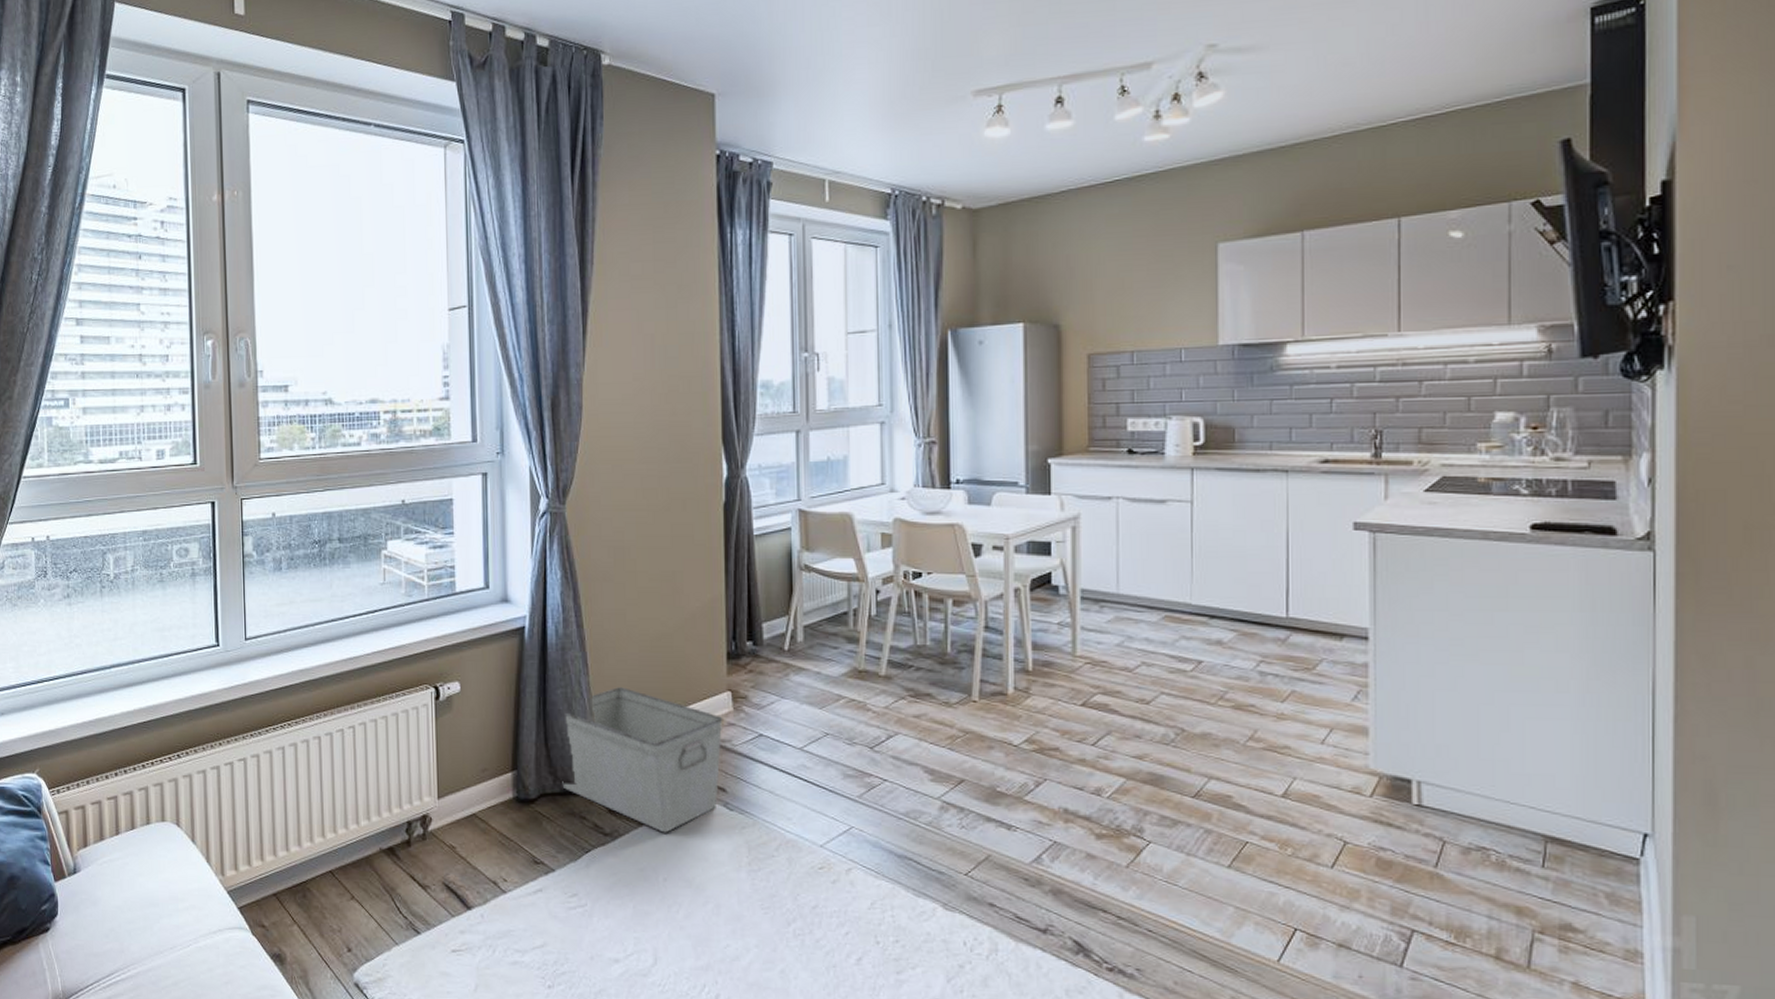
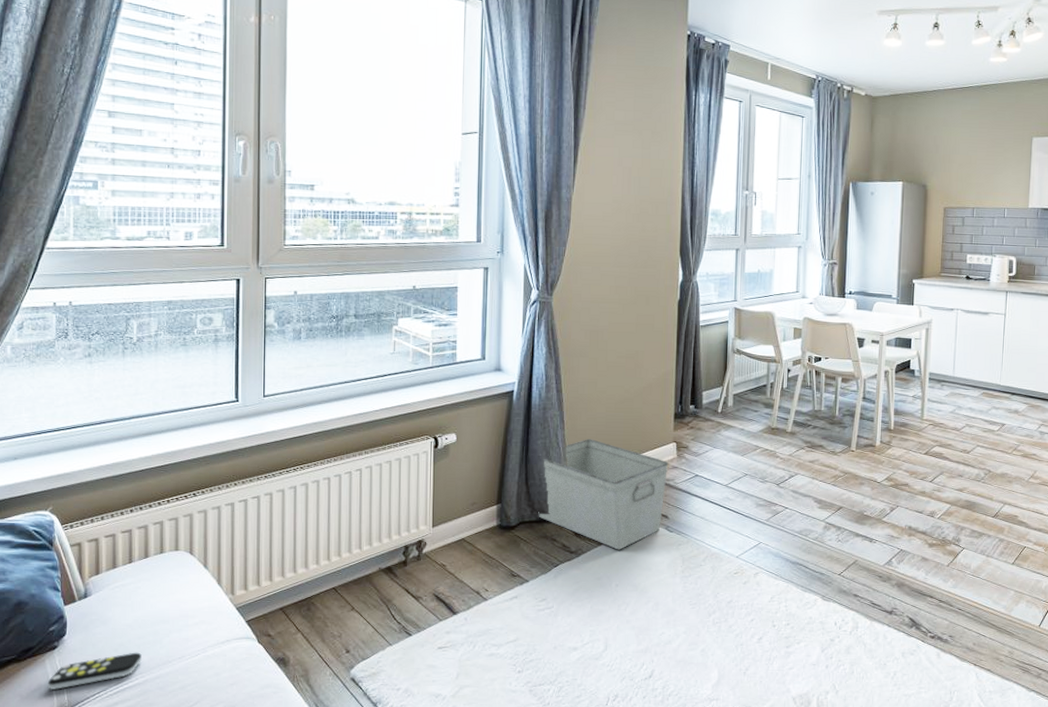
remote control: none [42,939,134,979] -> present [47,652,143,691]

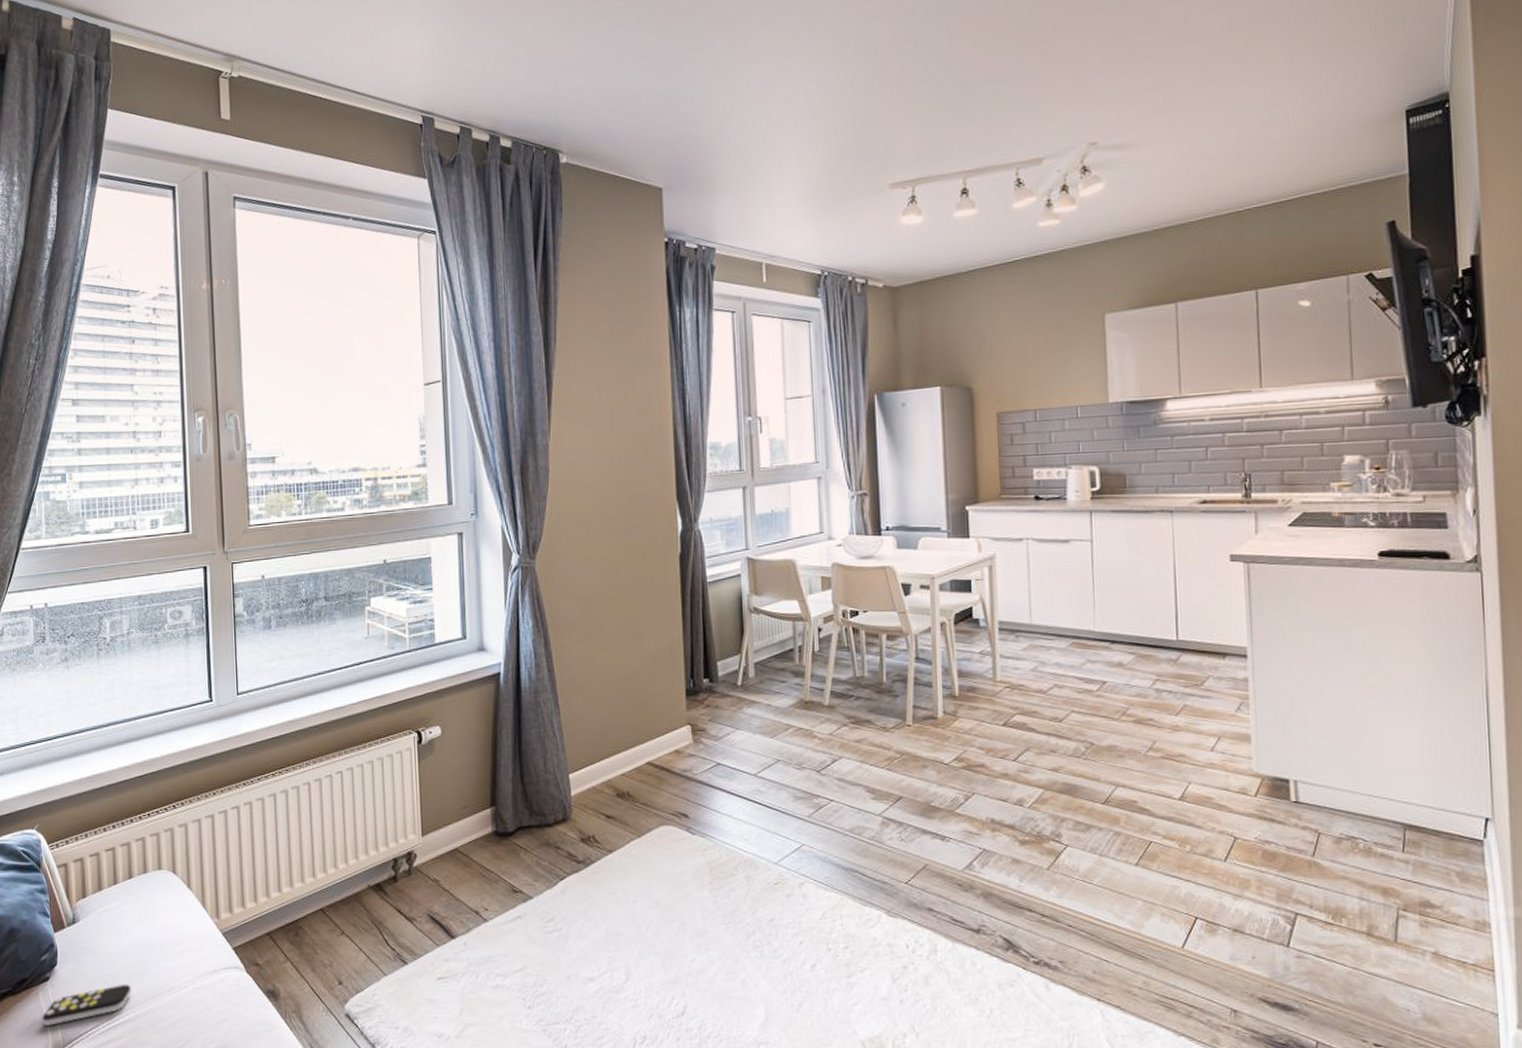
storage bin: present [538,439,669,550] -> none [537,725,685,858]

